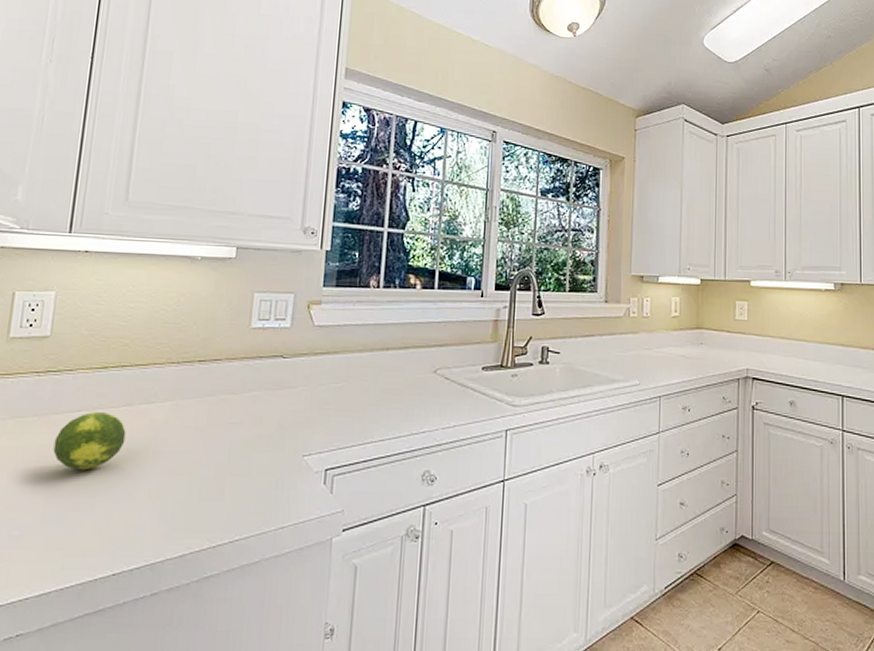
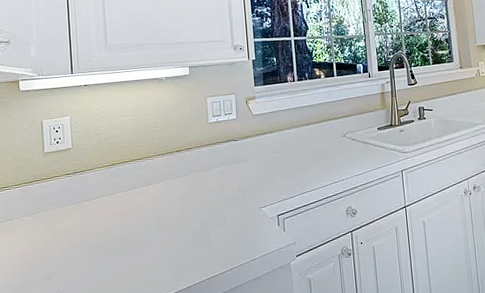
fruit: present [53,412,127,470] -> none [88,196,136,238]

